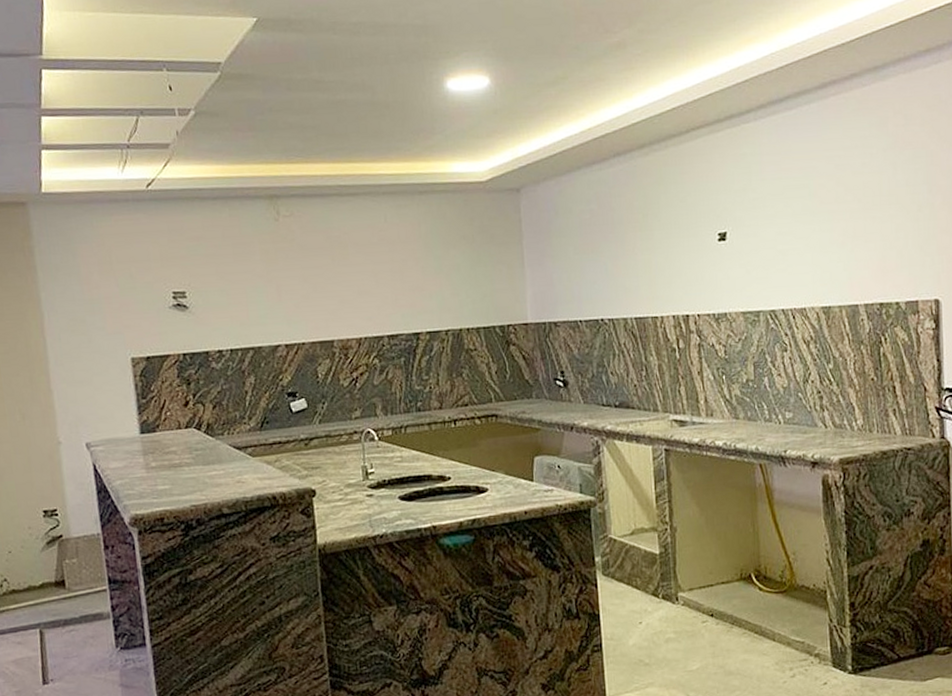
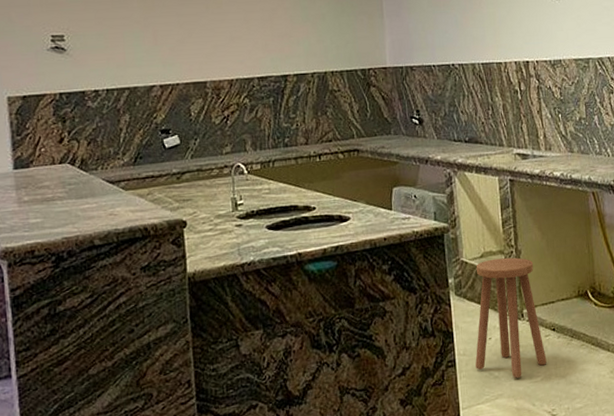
stool: none [623,535,704,667] -> present [475,257,547,379]

